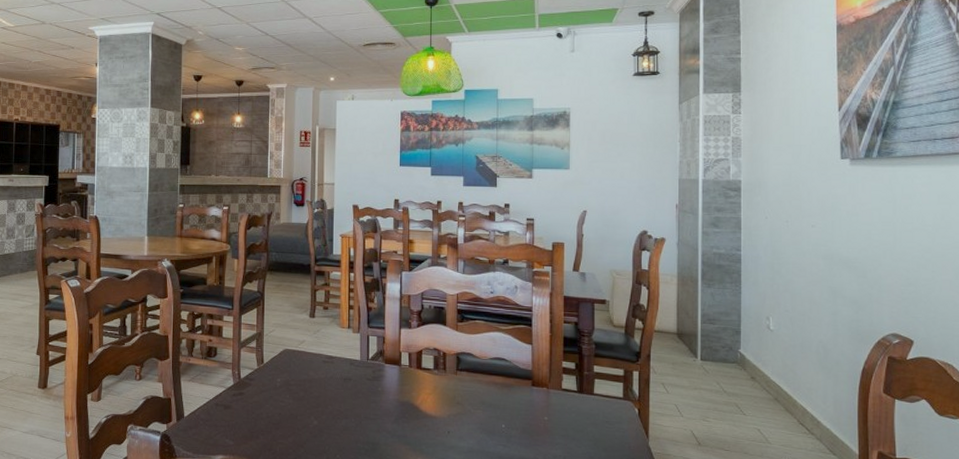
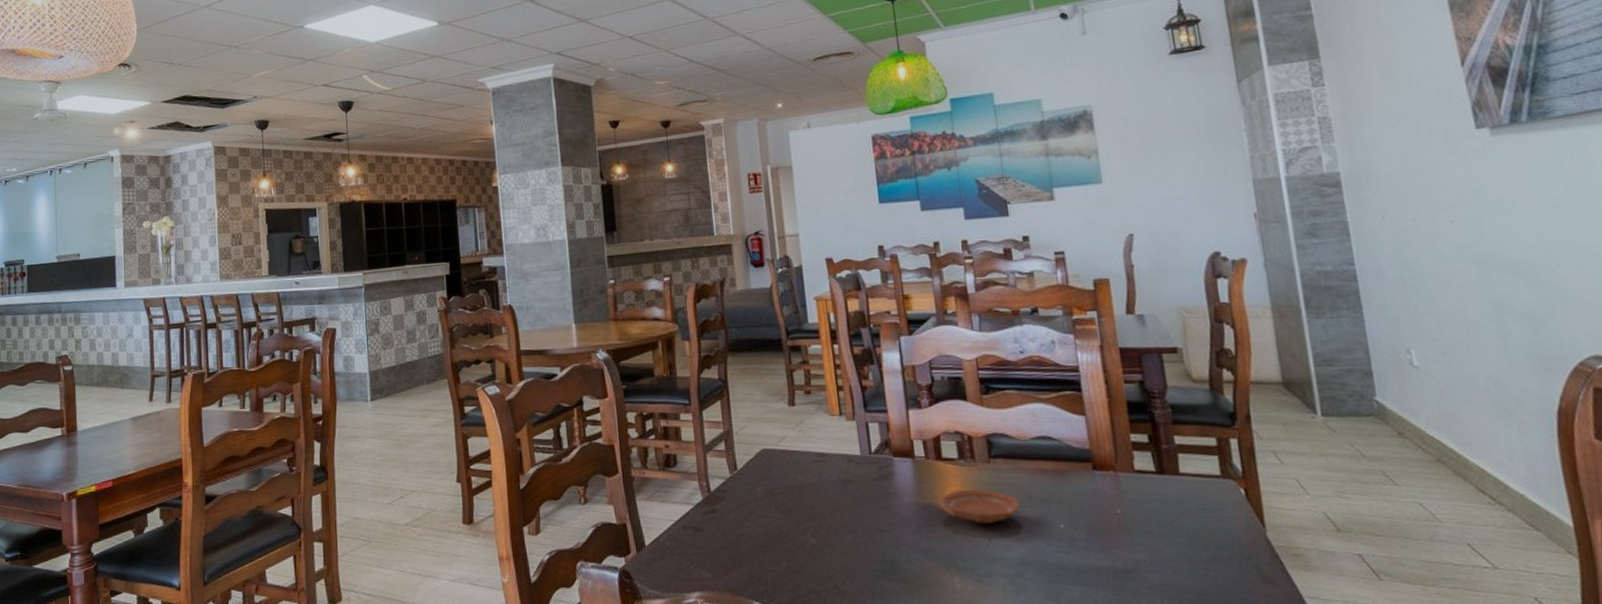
plate: none [416,393,475,420] -> present [940,489,1021,524]

